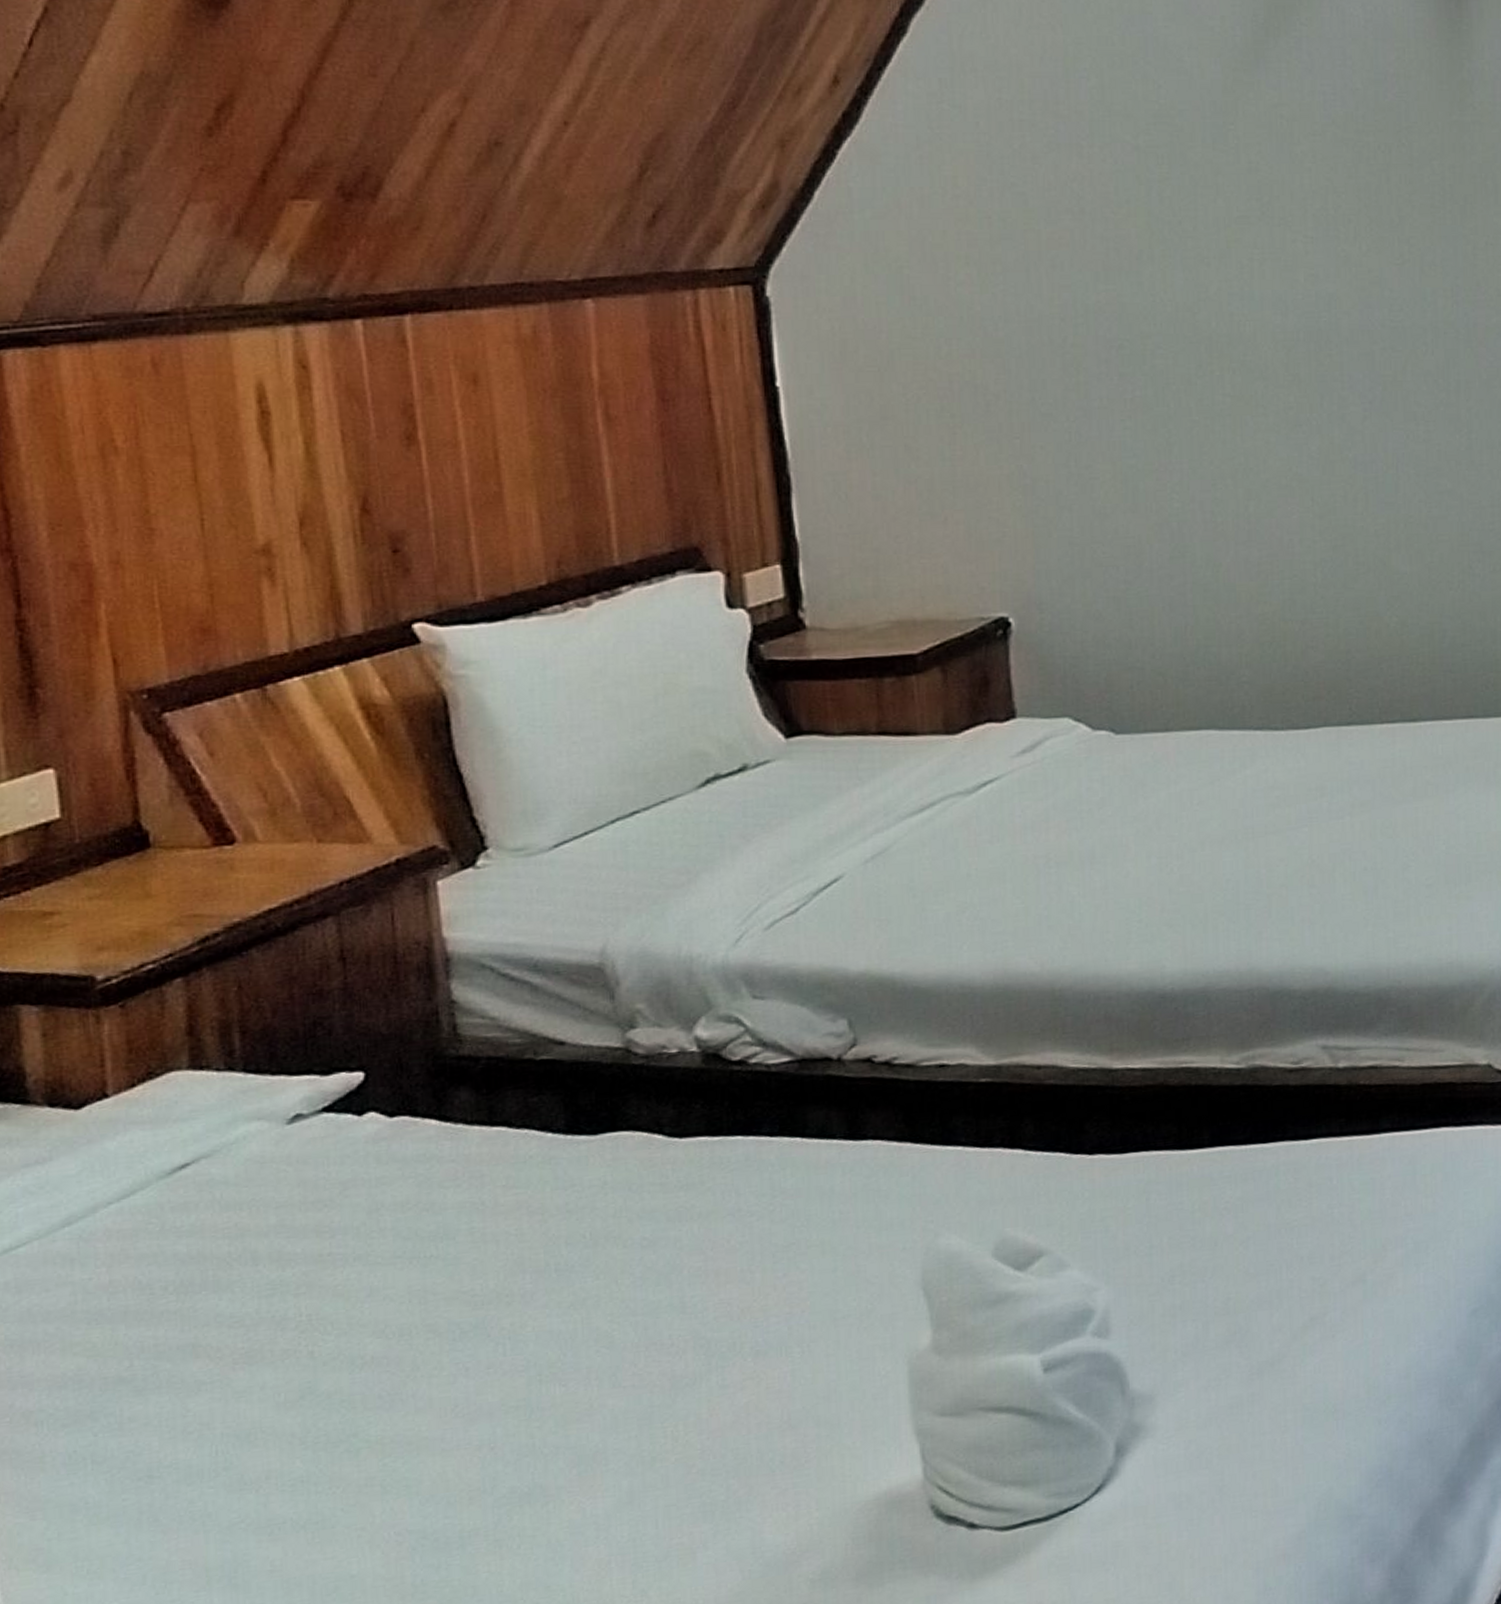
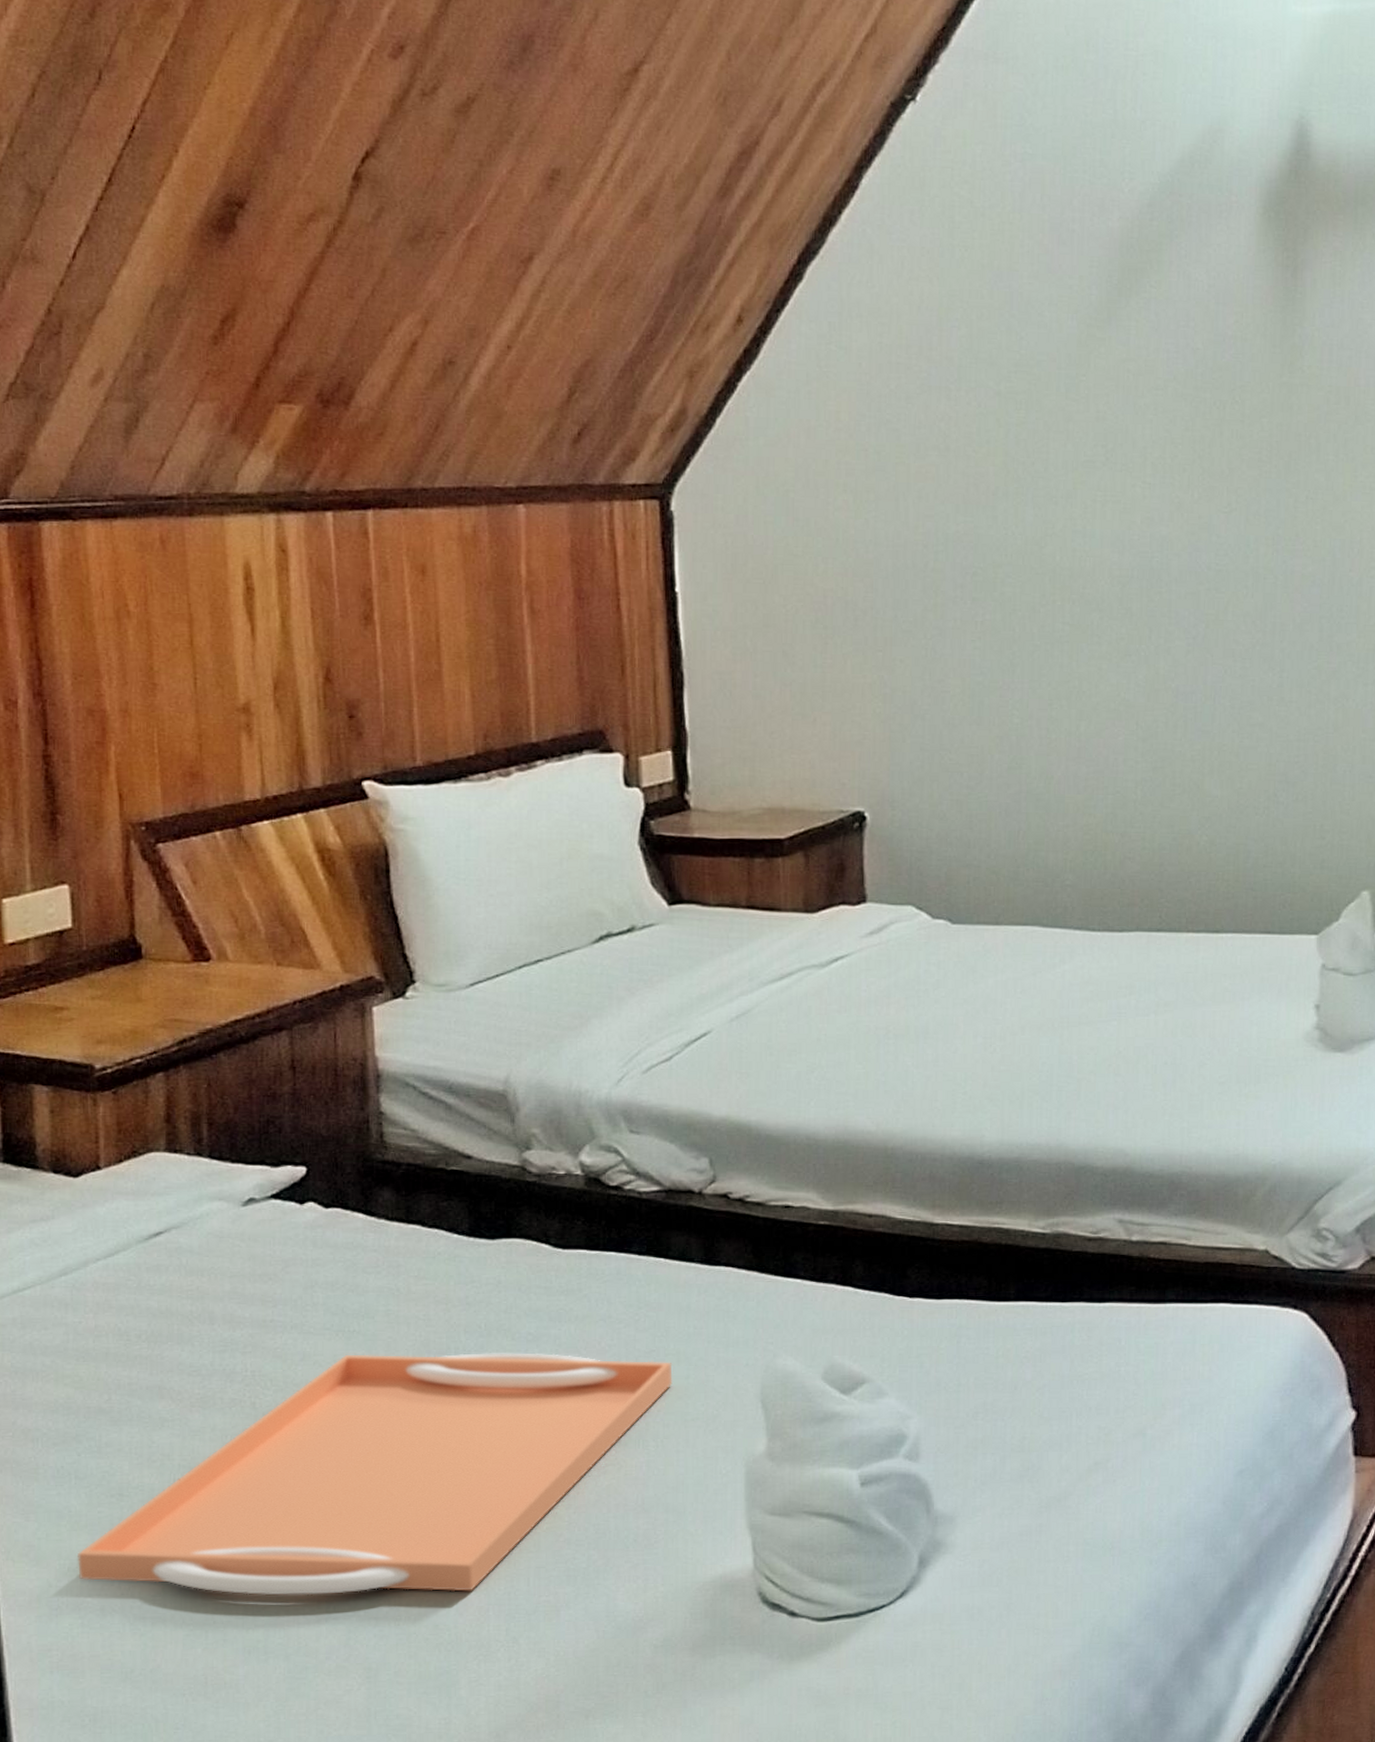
serving tray: none [99,1254,817,1583] -> present [78,1352,673,1596]

